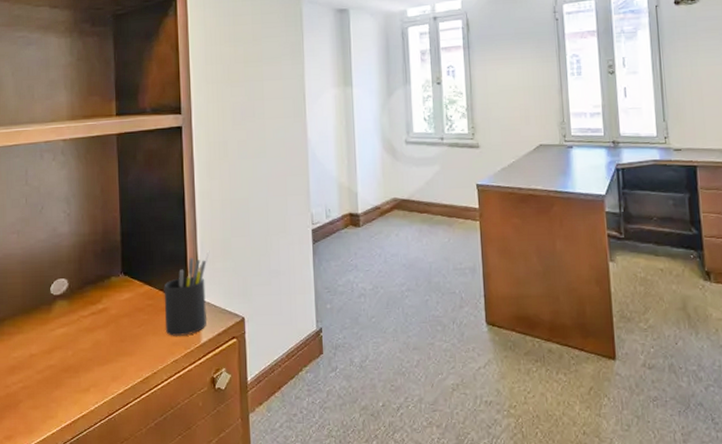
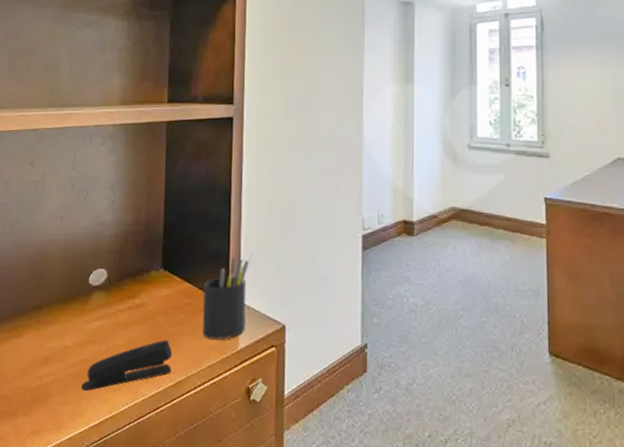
stapler: none [51,340,139,395] -> present [81,339,173,392]

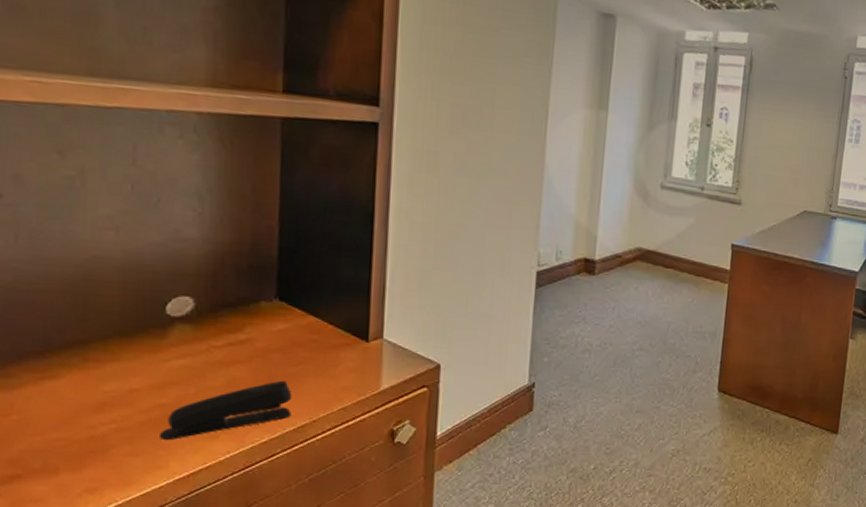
pen holder: present [202,251,254,340] -> none [333,282,403,380]

